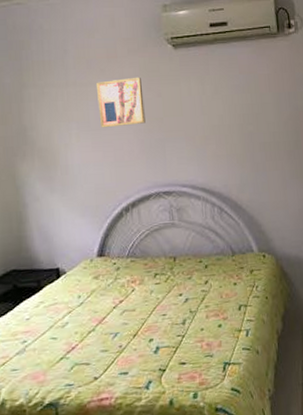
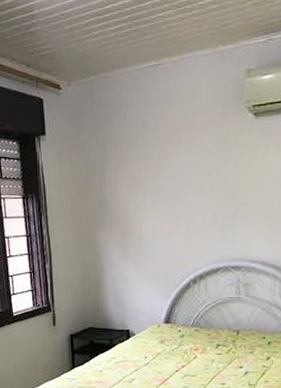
wall art: present [97,77,146,128] -> none [174,148,219,201]

